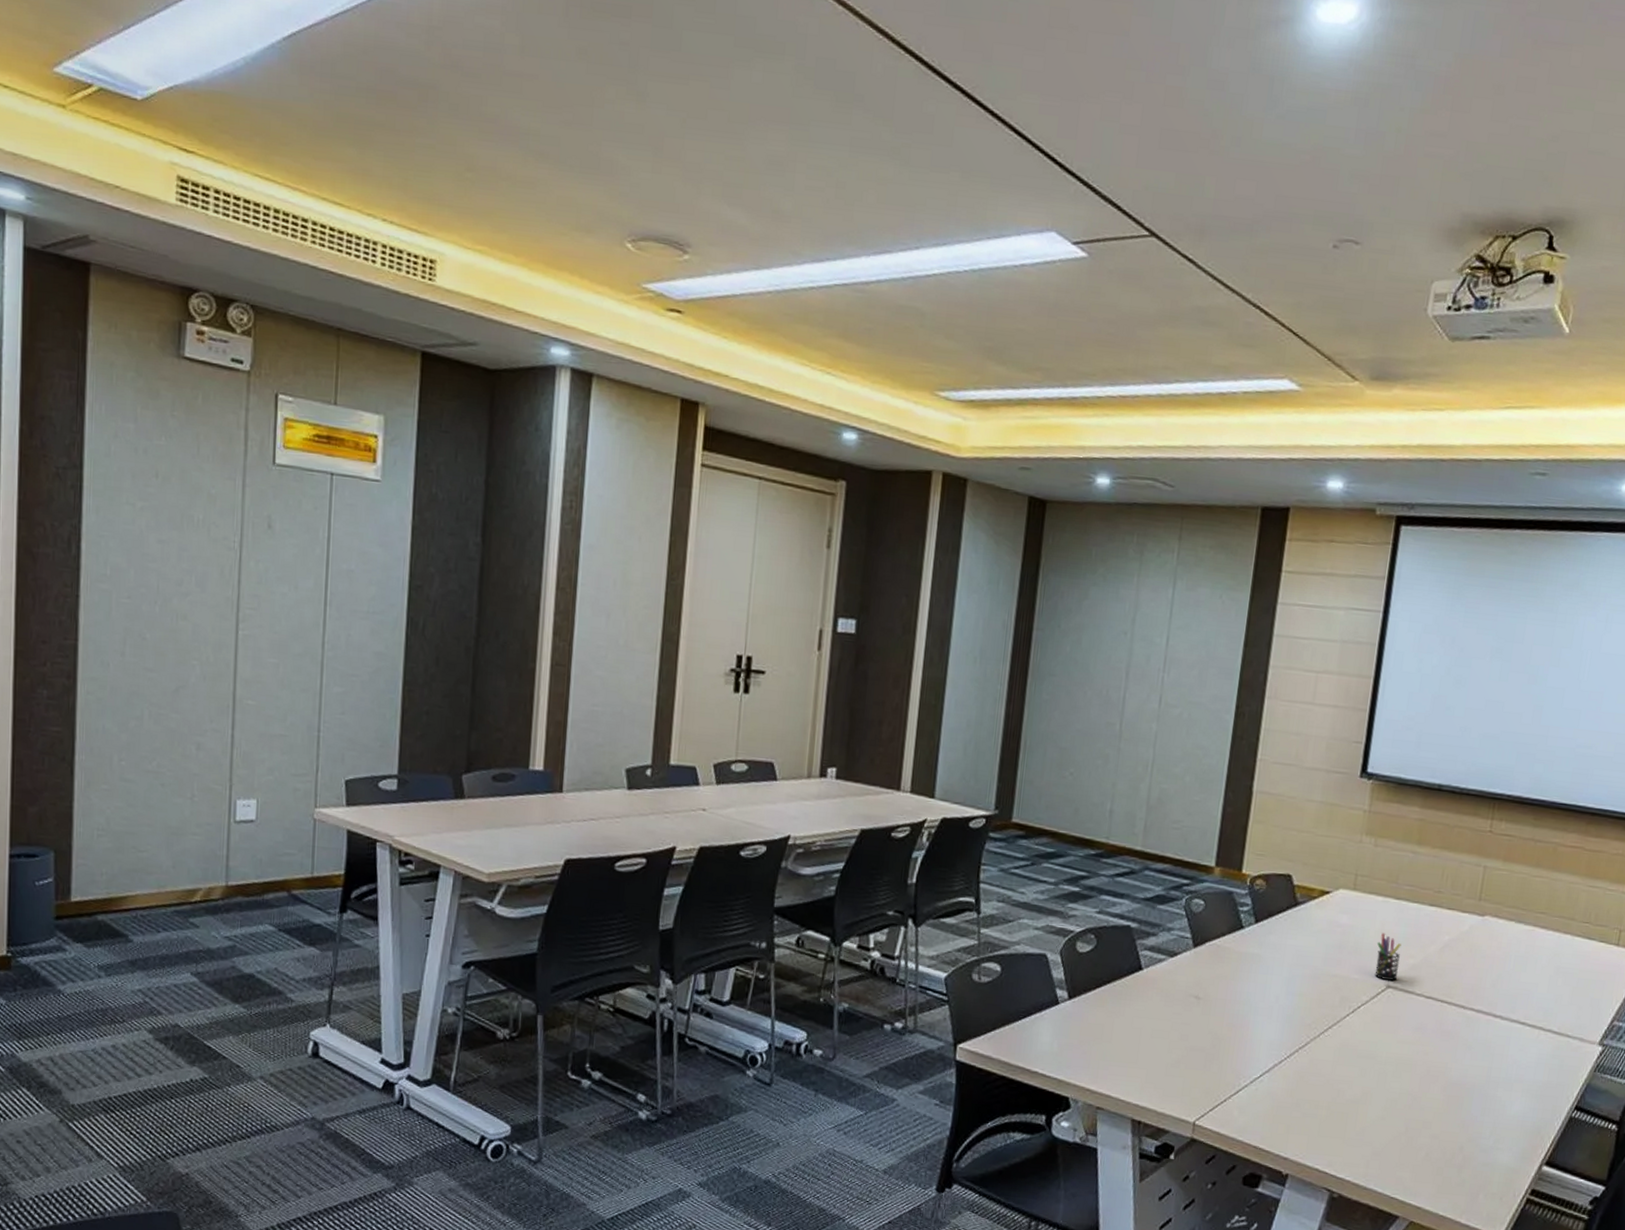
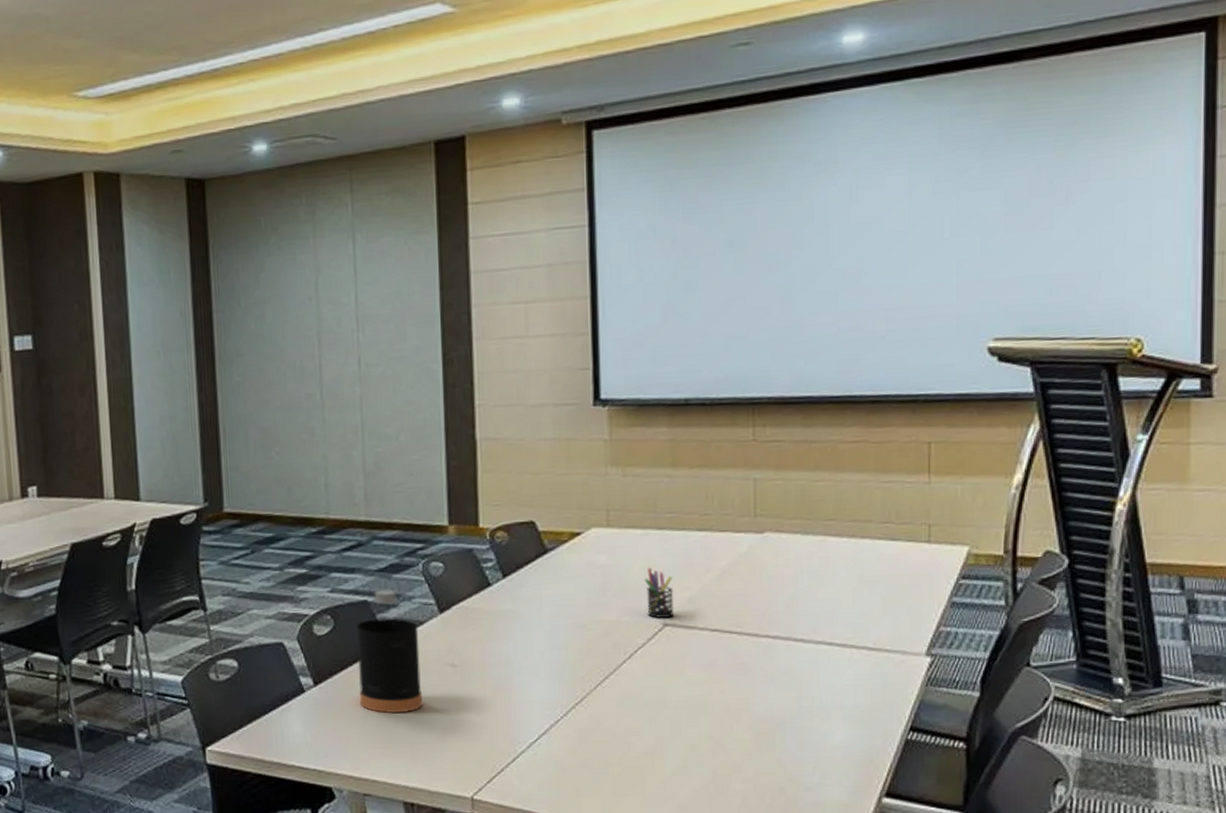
bottle: none [1107,917,1173,1036] -> present [357,589,423,713]

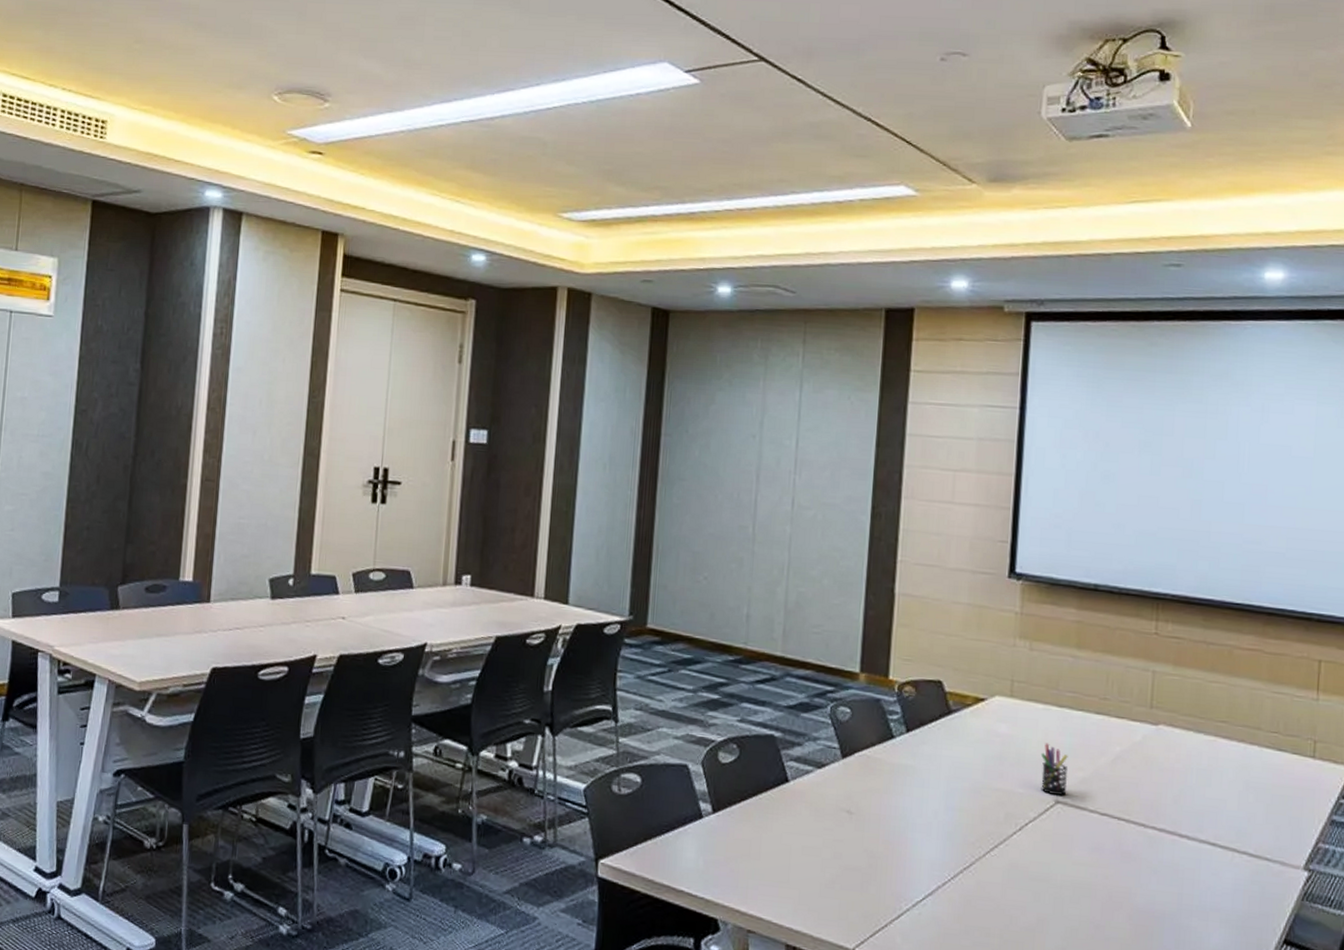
bottle: present [357,589,423,713] -> none [754,726,820,853]

